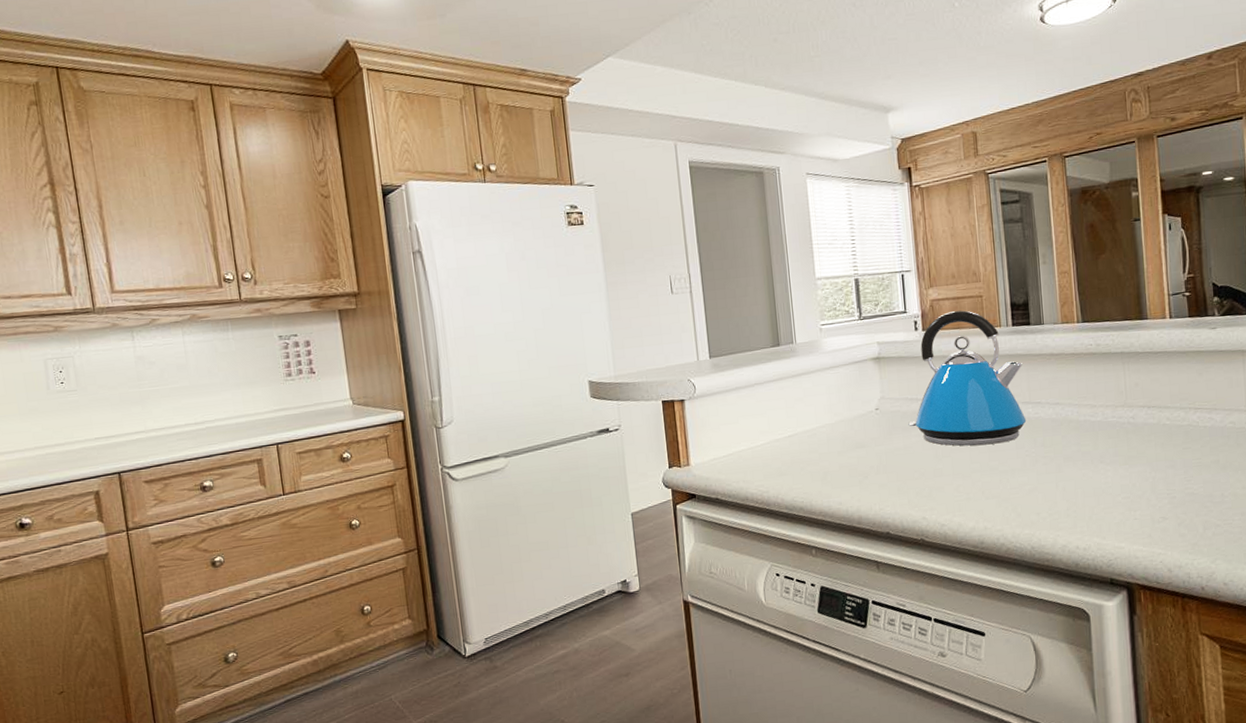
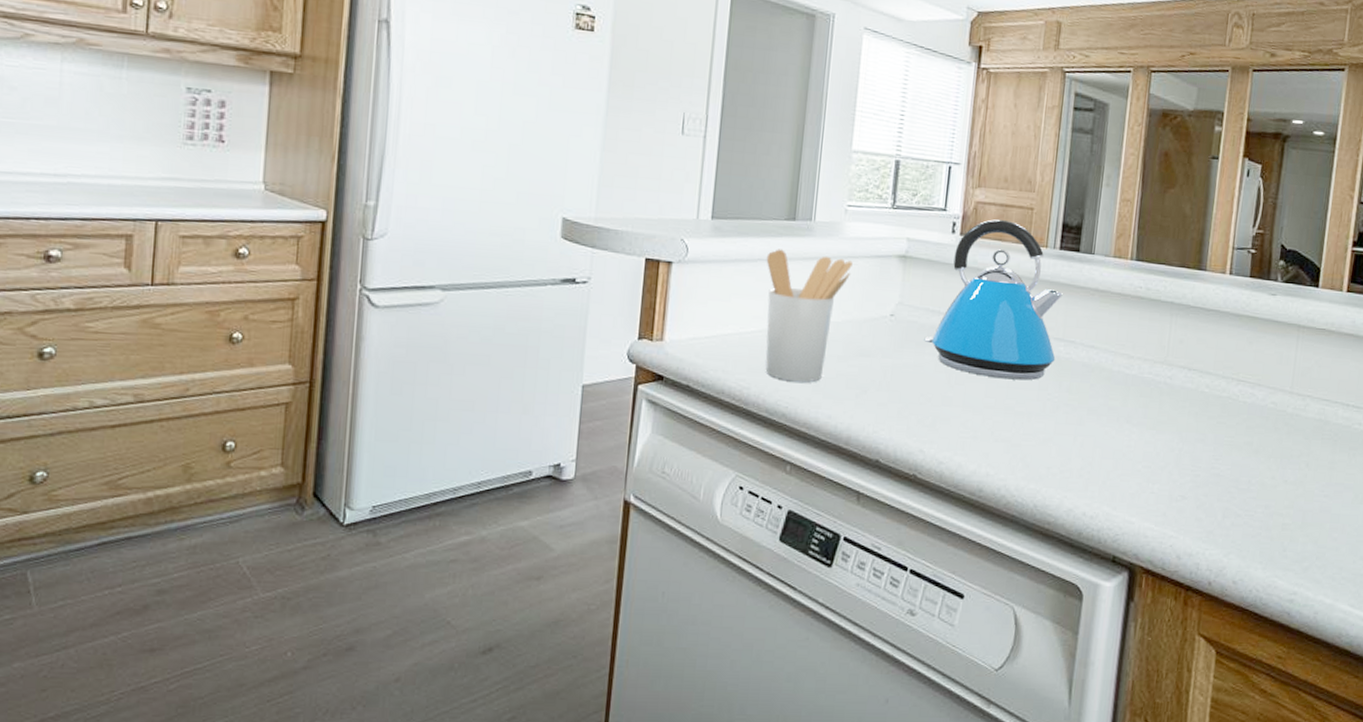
utensil holder: none [761,370,835,480] -> present [765,249,853,383]

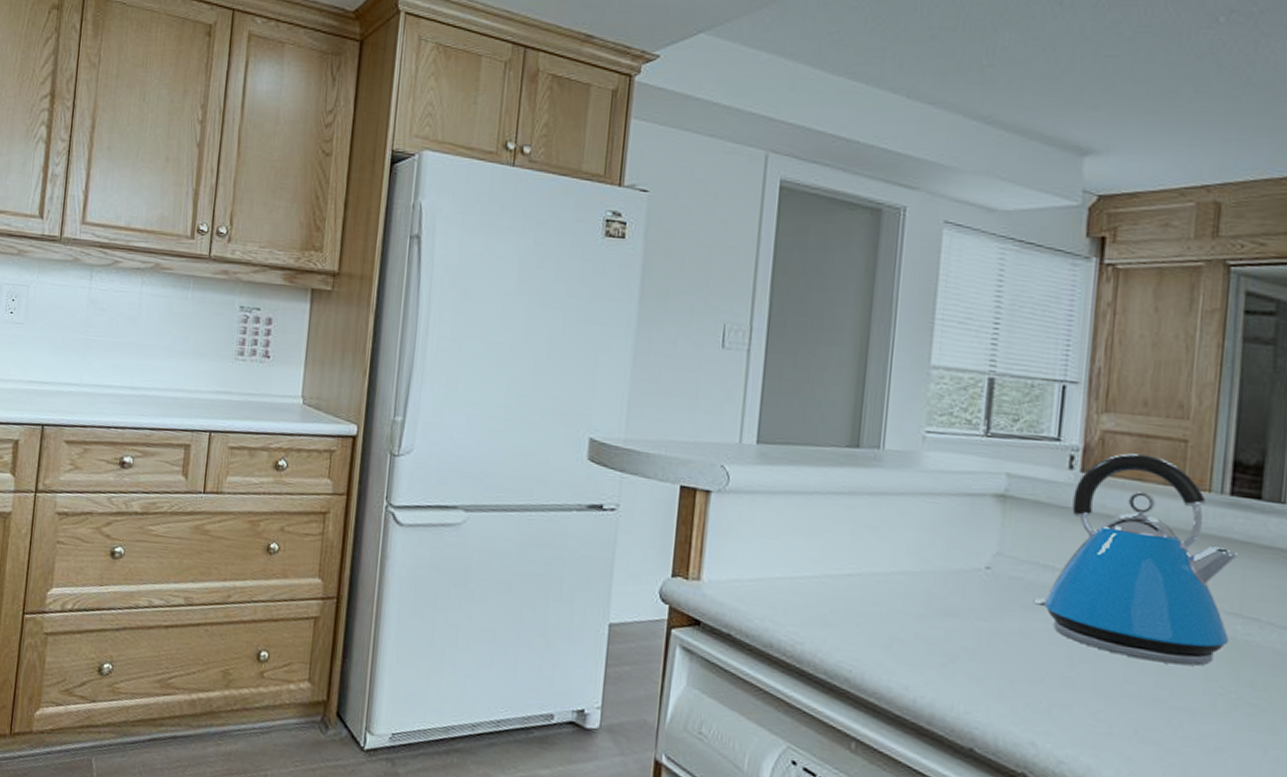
utensil holder: present [765,249,853,383] -> none [823,480,934,643]

